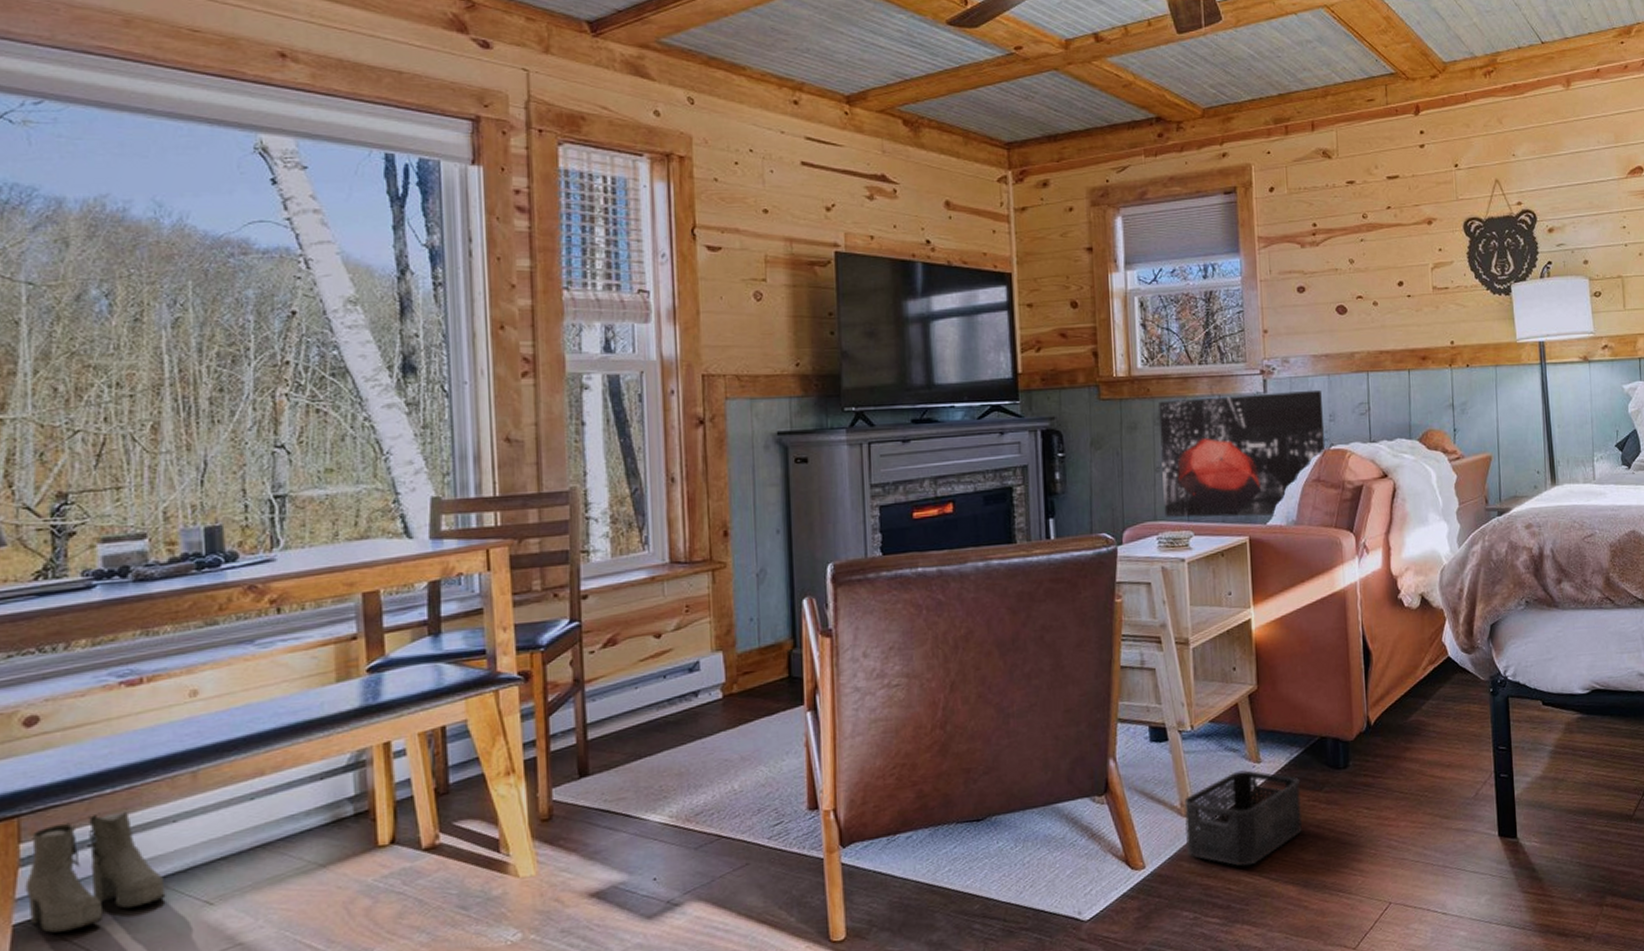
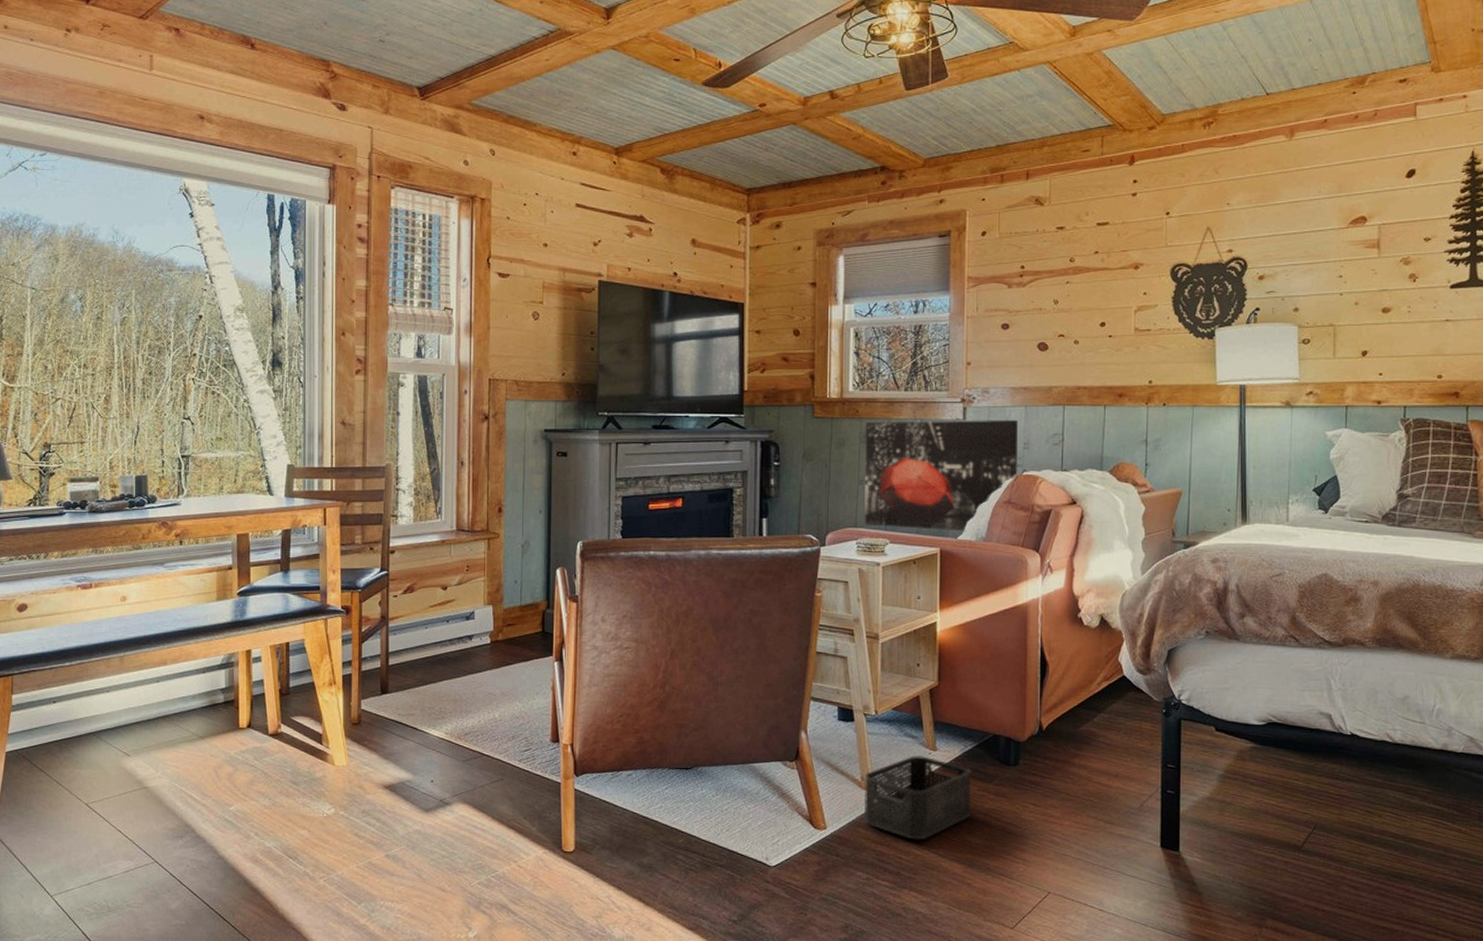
boots: present [25,808,166,933] -> none [14,678,100,762]

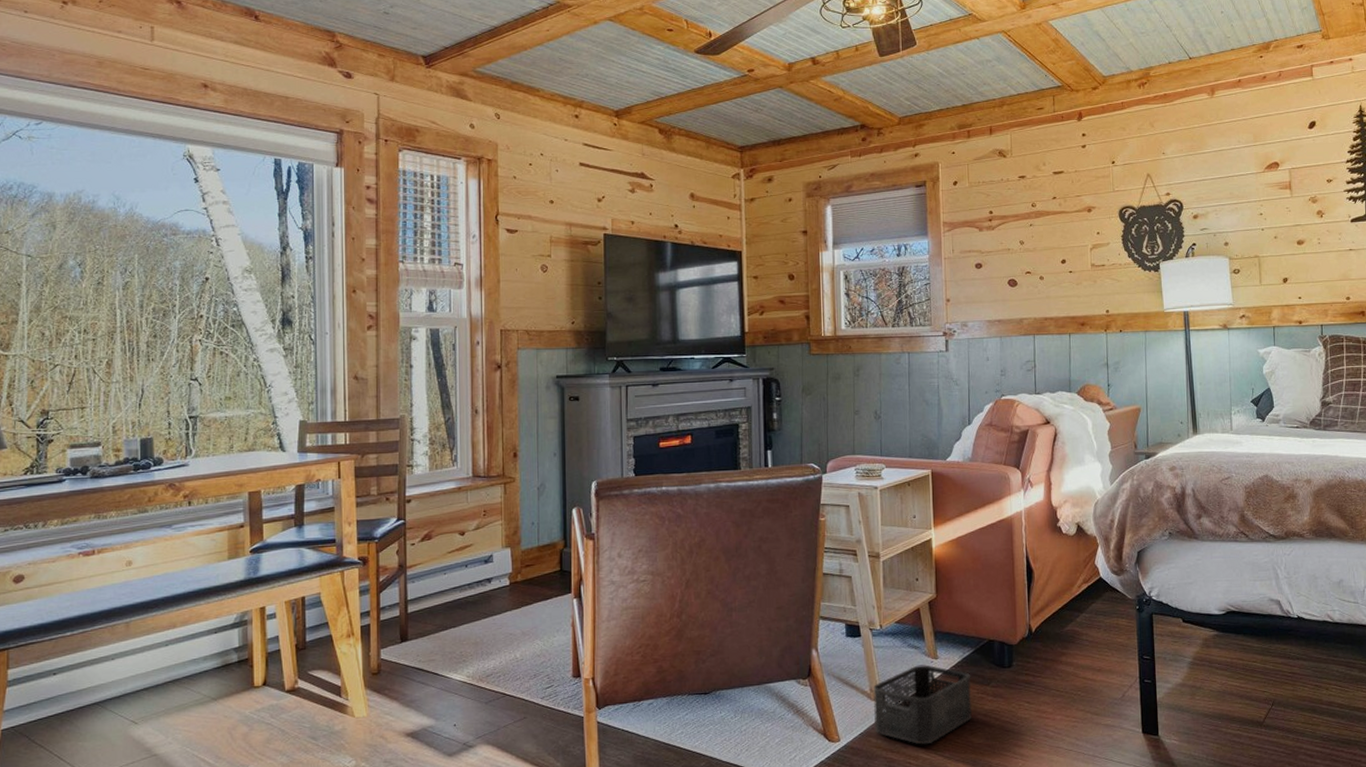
wall art: present [864,419,1018,532] -> none [858,349,996,454]

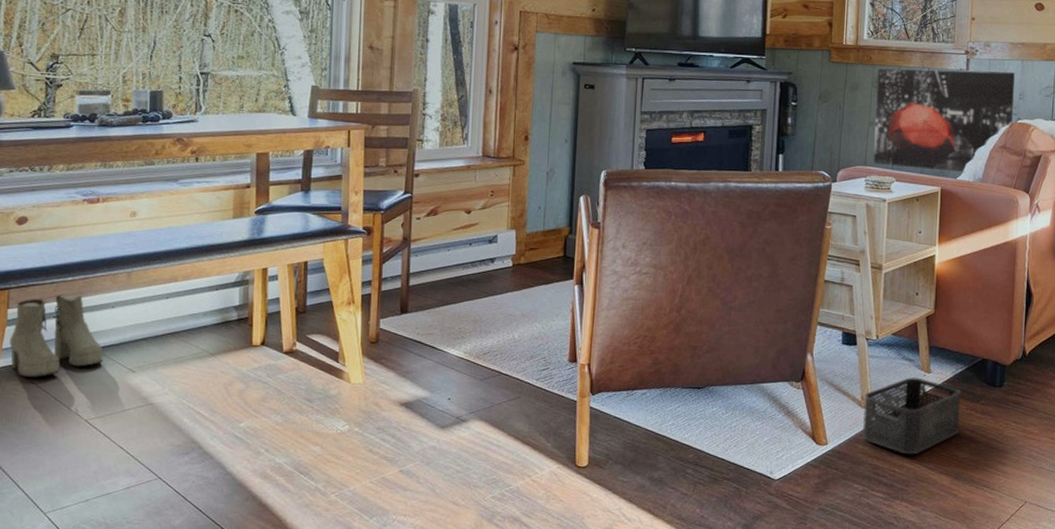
boots: none [11,647,105,738] -> present [9,293,103,377]
wall art: none [858,349,996,454] -> present [873,68,1015,173]

